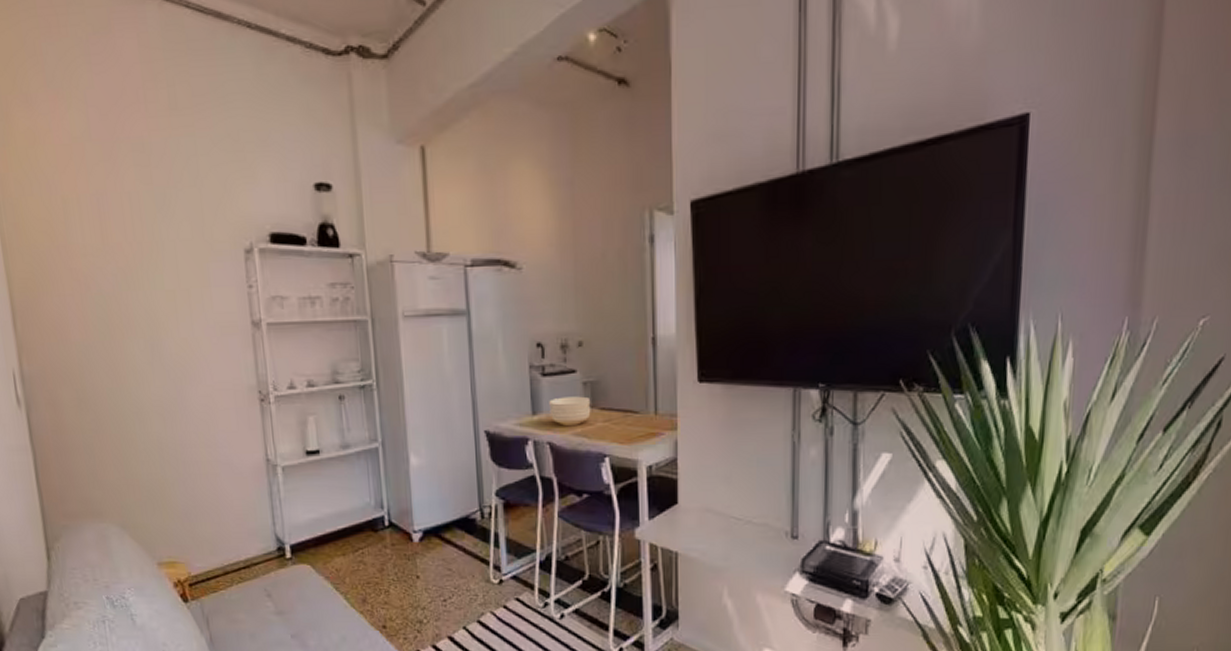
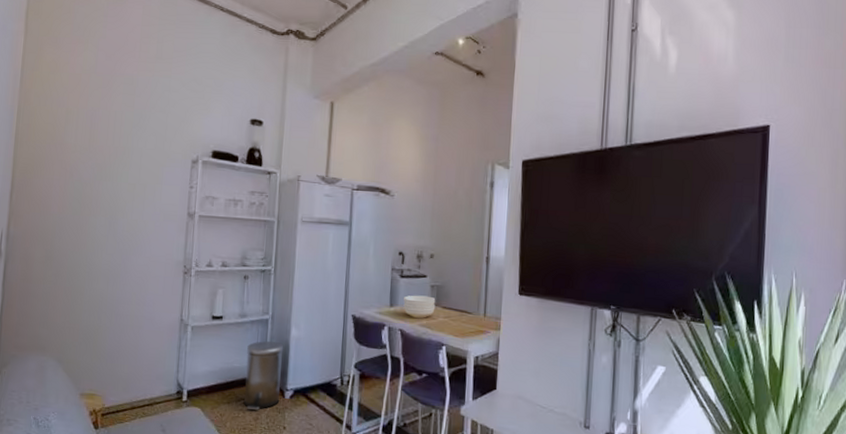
pedal bin: none [357,474,407,559] -> present [244,341,284,410]

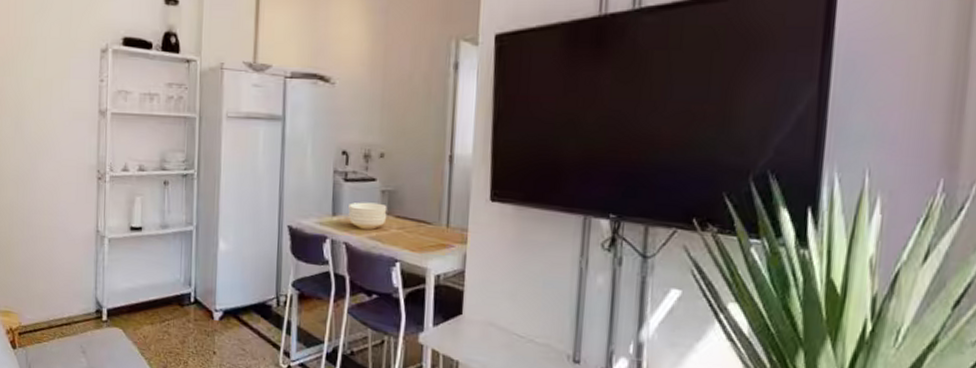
pedal bin: present [244,341,284,410] -> none [169,255,211,332]

